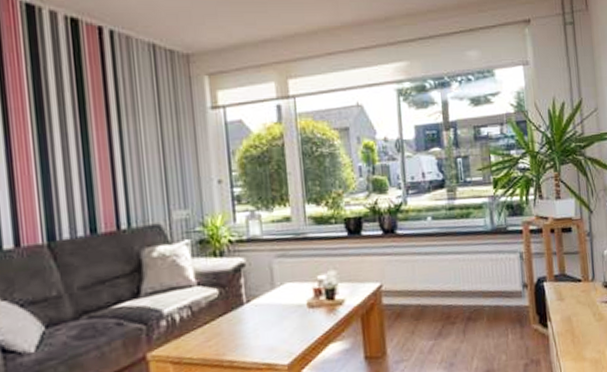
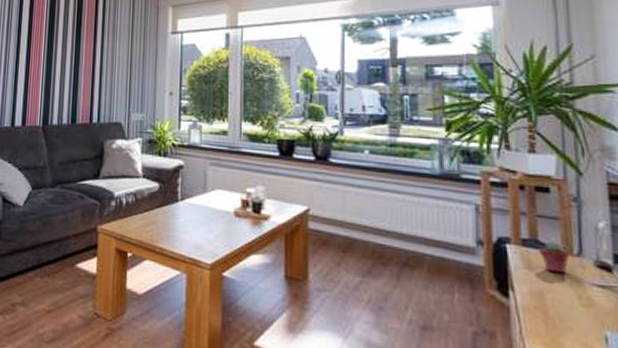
potted succulent: none [566,273,586,299] -> present [539,241,569,274]

